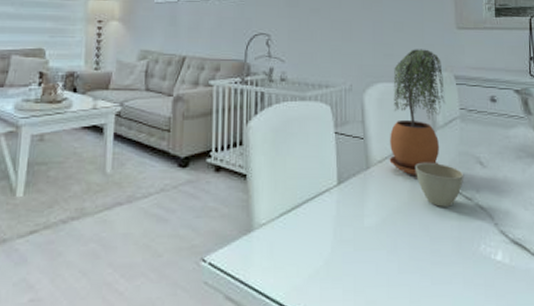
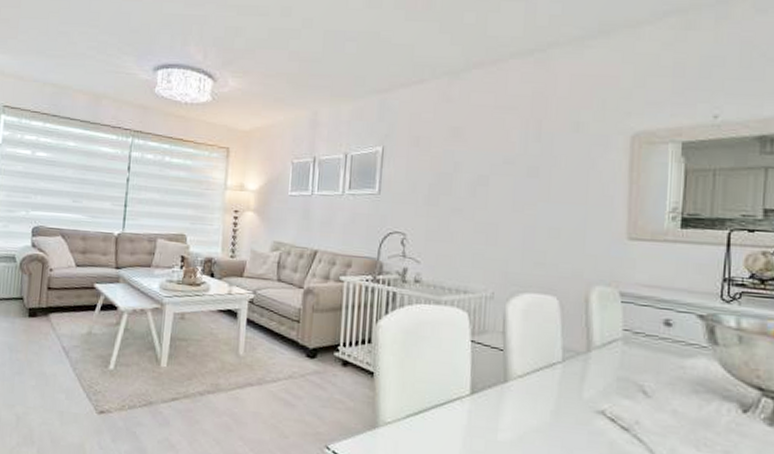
potted plant: present [389,49,445,175] -> none [531,259,606,396]
cup: present [414,162,463,207] -> none [561,383,620,434]

